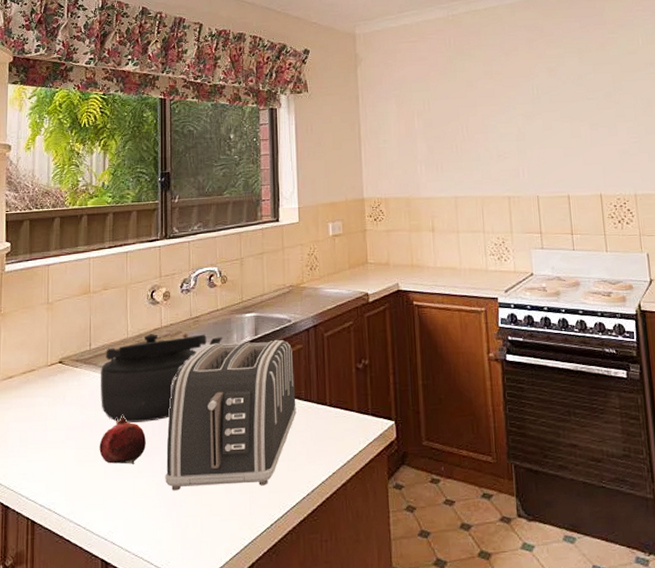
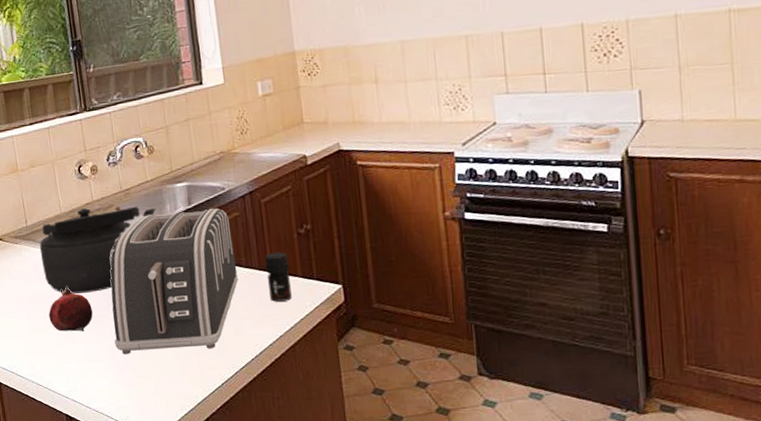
jar: none [323,386,347,437] -> present [264,252,292,302]

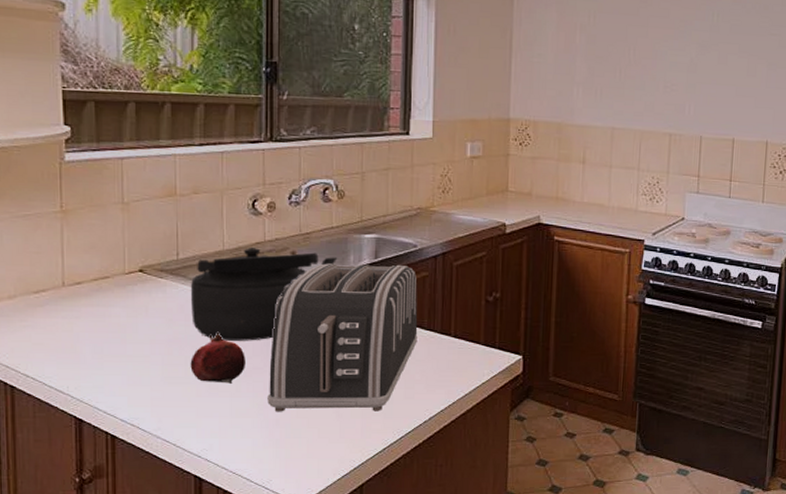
jar: present [264,252,292,302] -> none [448,317,473,368]

